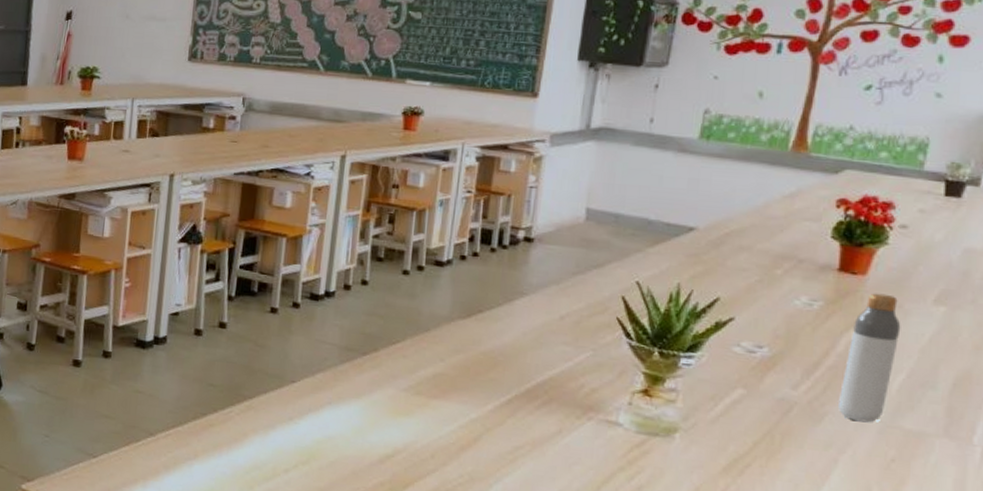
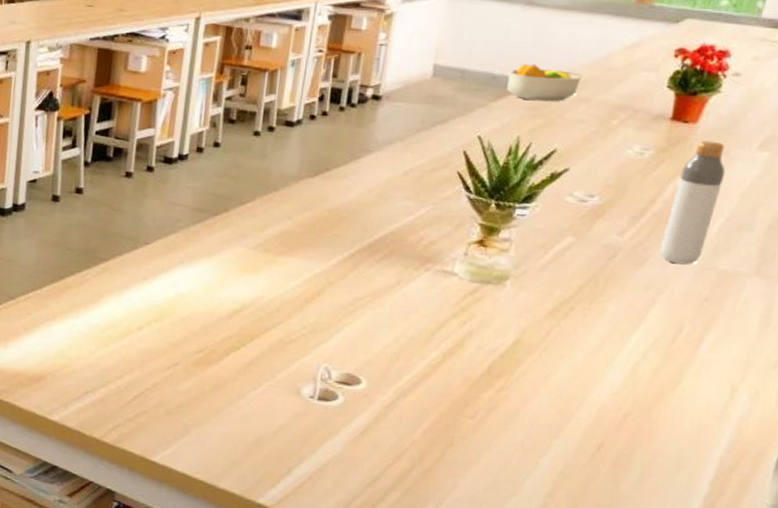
fruit bowl: none [663,210,742,249] -> present [507,64,582,102]

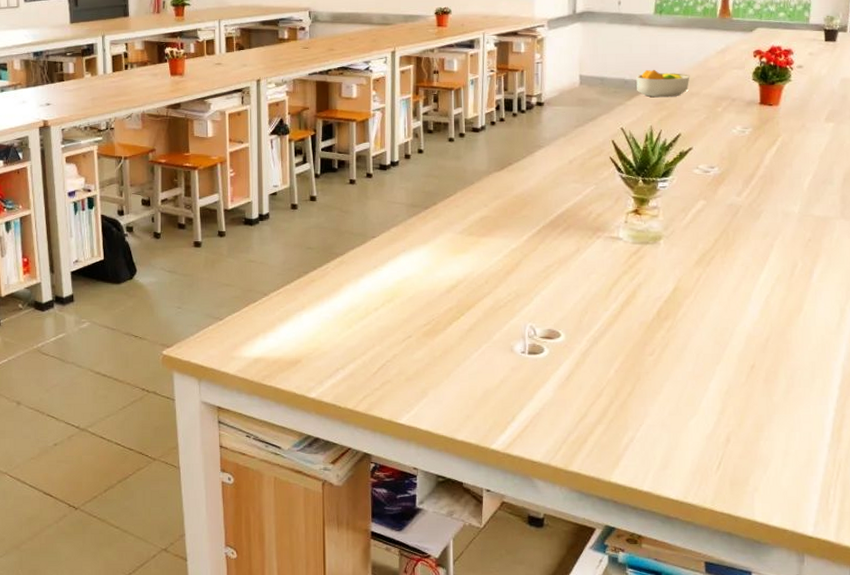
bottle: present [660,140,726,265] -> none [769,118,806,215]

